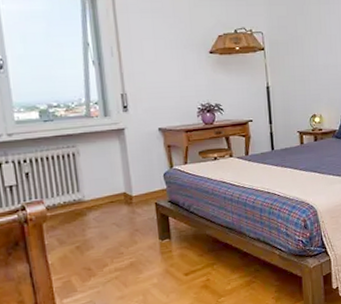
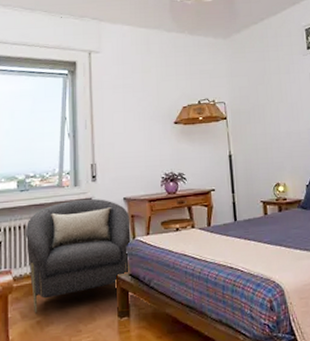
armchair: none [53,129,169,239] -> present [25,198,131,313]

